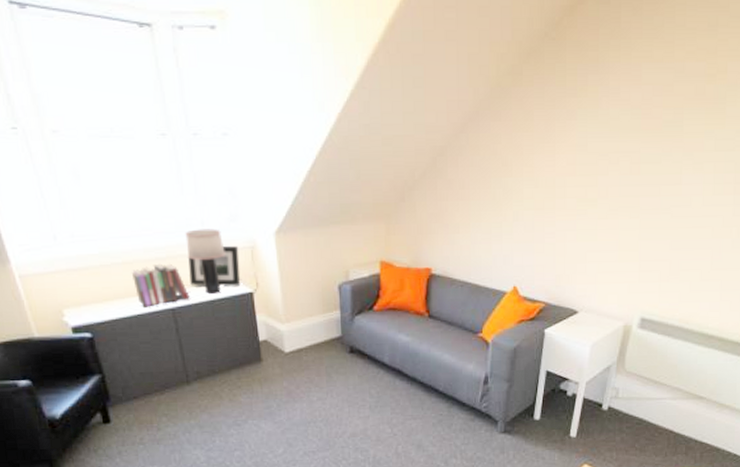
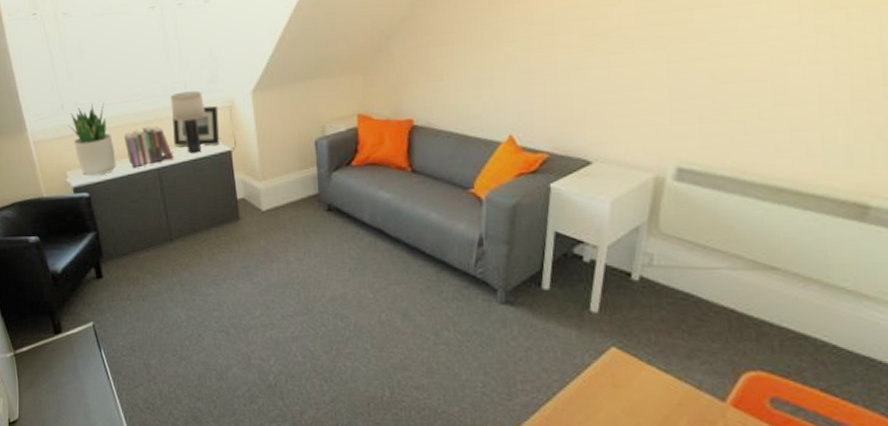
planter: none [64,235,124,315] -> present [68,102,117,176]

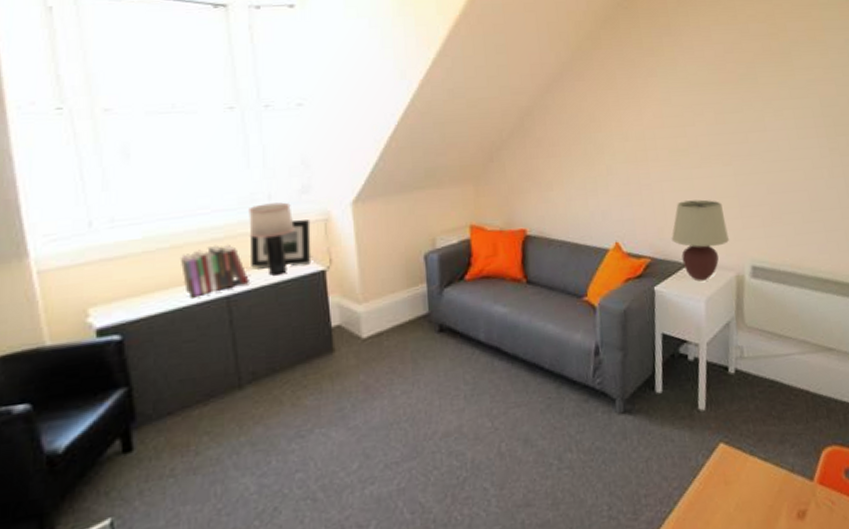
planter: present [68,102,117,176] -> none [98,217,167,312]
table lamp: none [576,90,651,181] -> present [671,199,730,282]

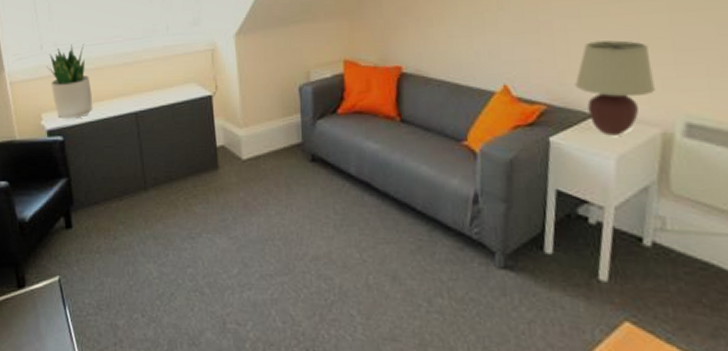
planter: none [98,217,167,312] -> present [47,43,93,119]
books: present [180,245,249,298] -> none [101,68,152,112]
table lamp: present [249,202,295,276] -> none [151,33,187,97]
picture frame: present [249,220,312,269] -> none [152,49,201,91]

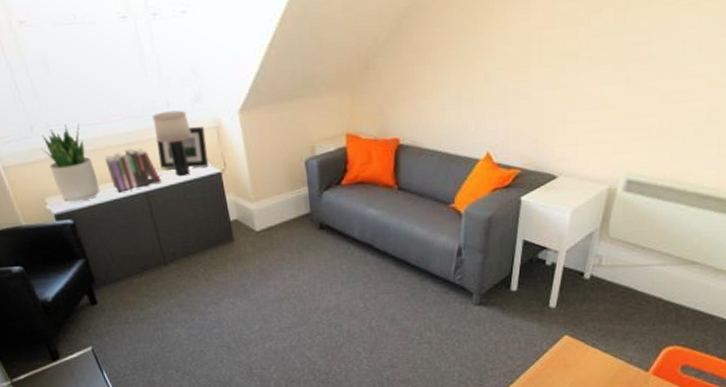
books: none [101,68,152,112] -> present [104,148,161,193]
table lamp: none [151,33,187,97] -> present [152,110,192,176]
picture frame: none [152,49,201,91] -> present [155,127,209,170]
table lamp: present [575,40,656,136] -> none [545,109,608,193]

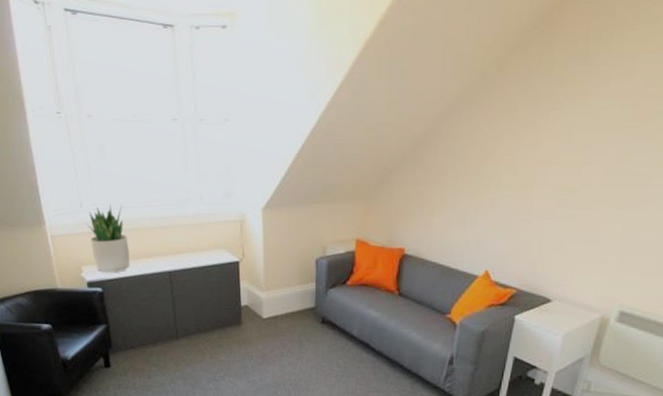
books: present [104,148,161,193] -> none [138,231,185,269]
table lamp: present [152,110,192,176] -> none [186,202,218,260]
picture frame: present [155,127,209,170] -> none [185,219,230,255]

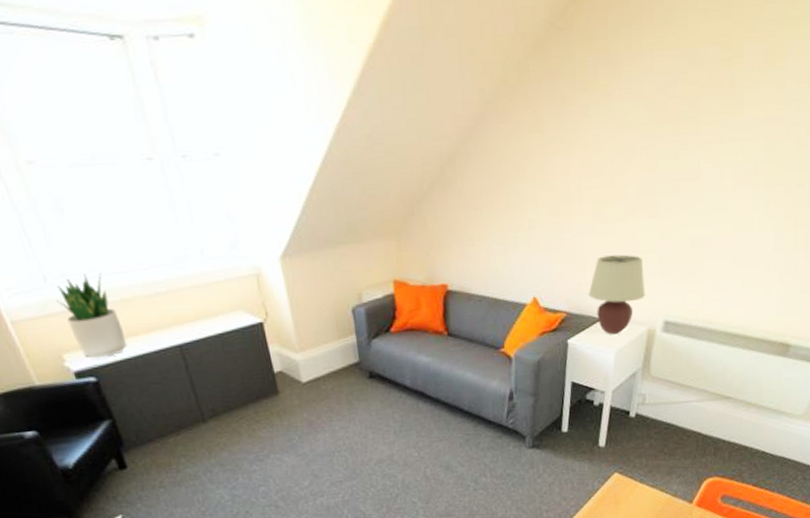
table lamp: none [541,240,603,318] -> present [588,254,646,335]

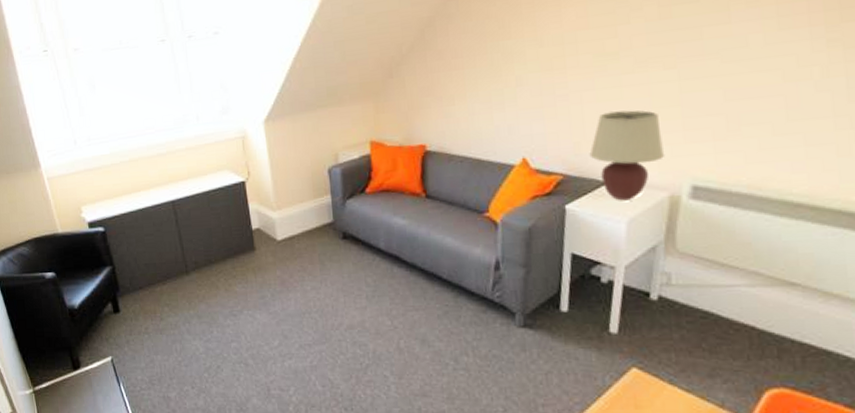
planter: present [57,272,128,358] -> none [82,136,131,210]

